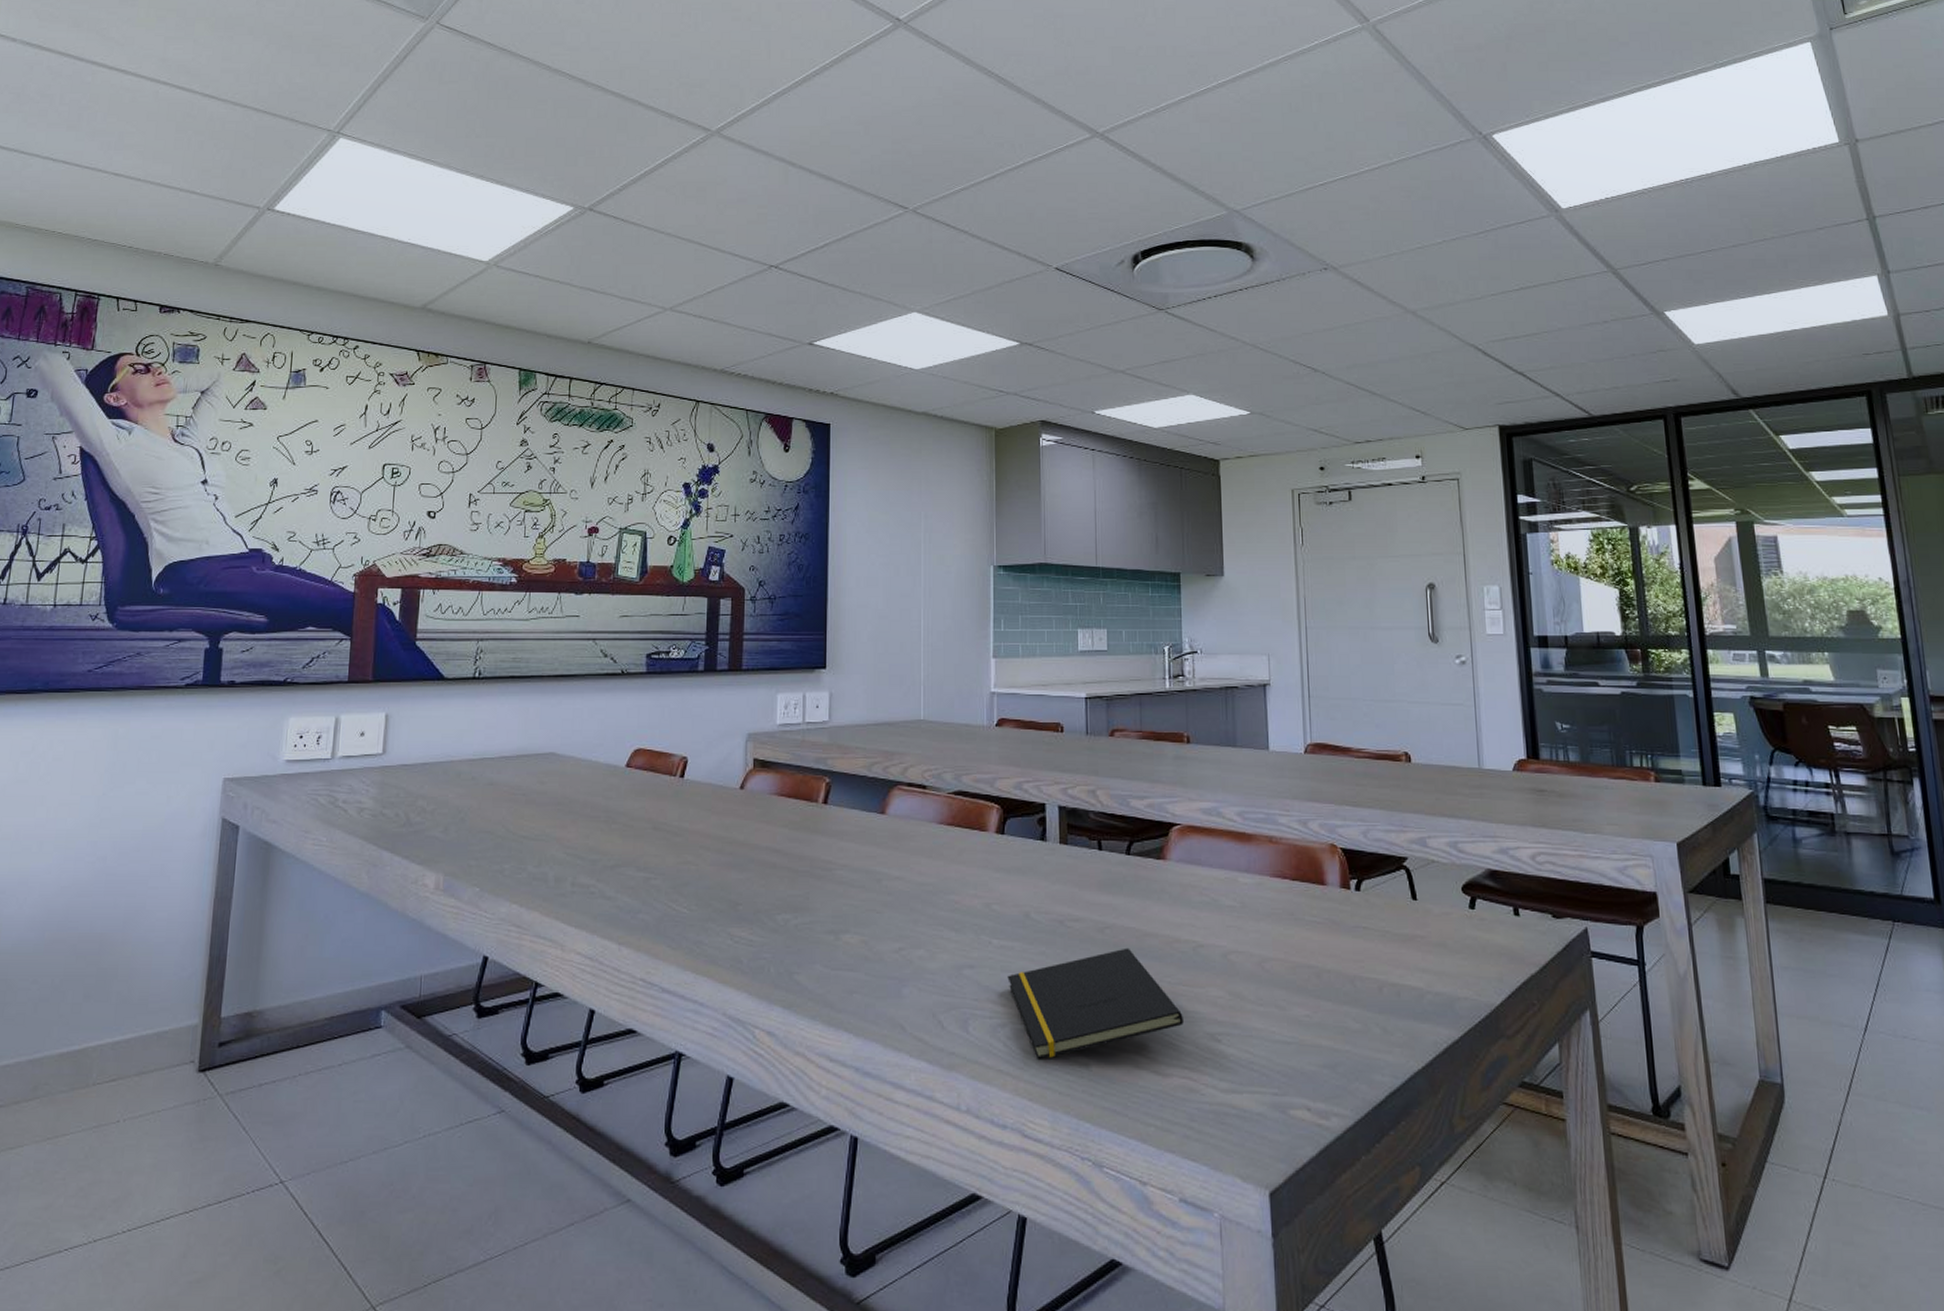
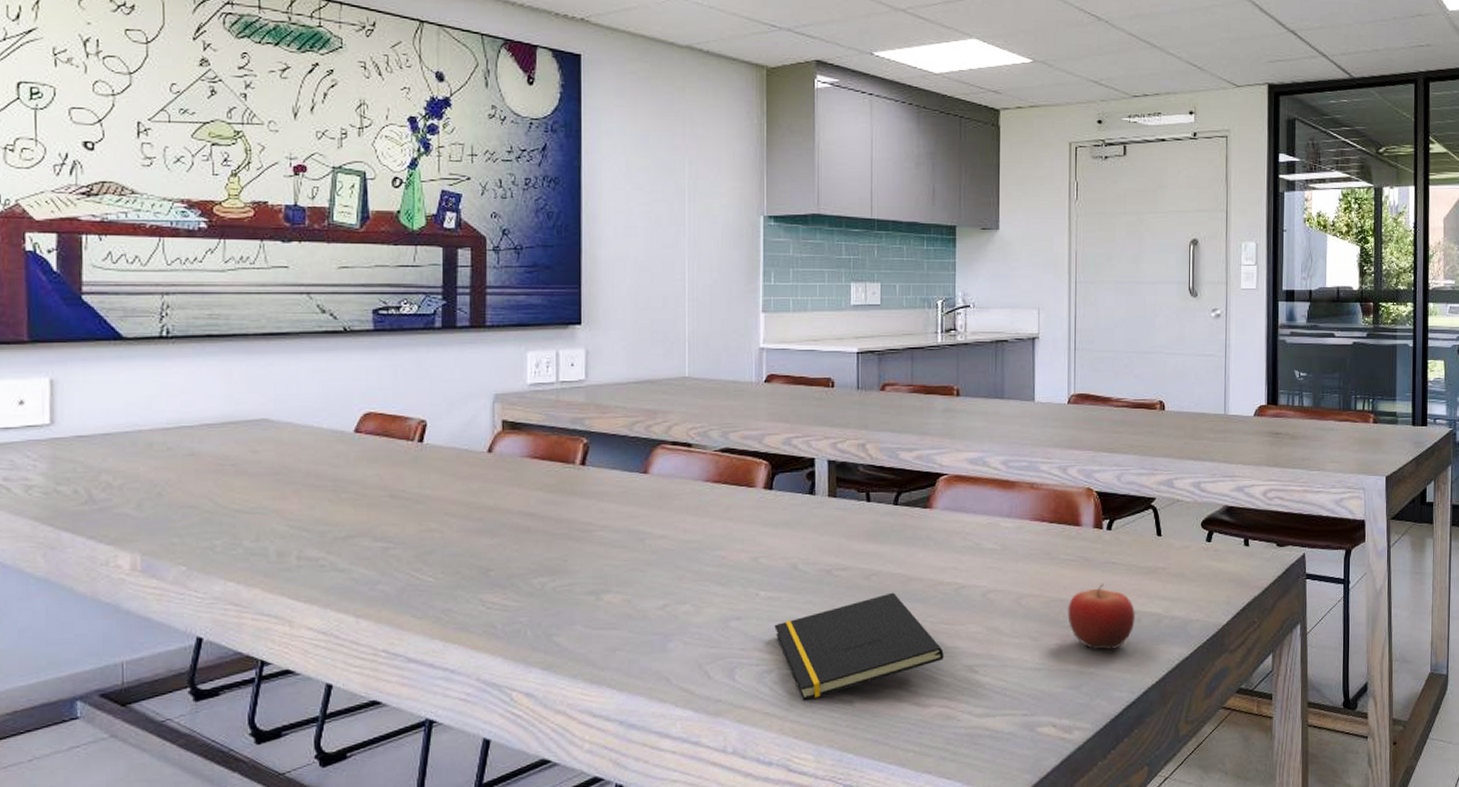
fruit: none [1316,950,1394,1025] -> present [1067,584,1135,650]

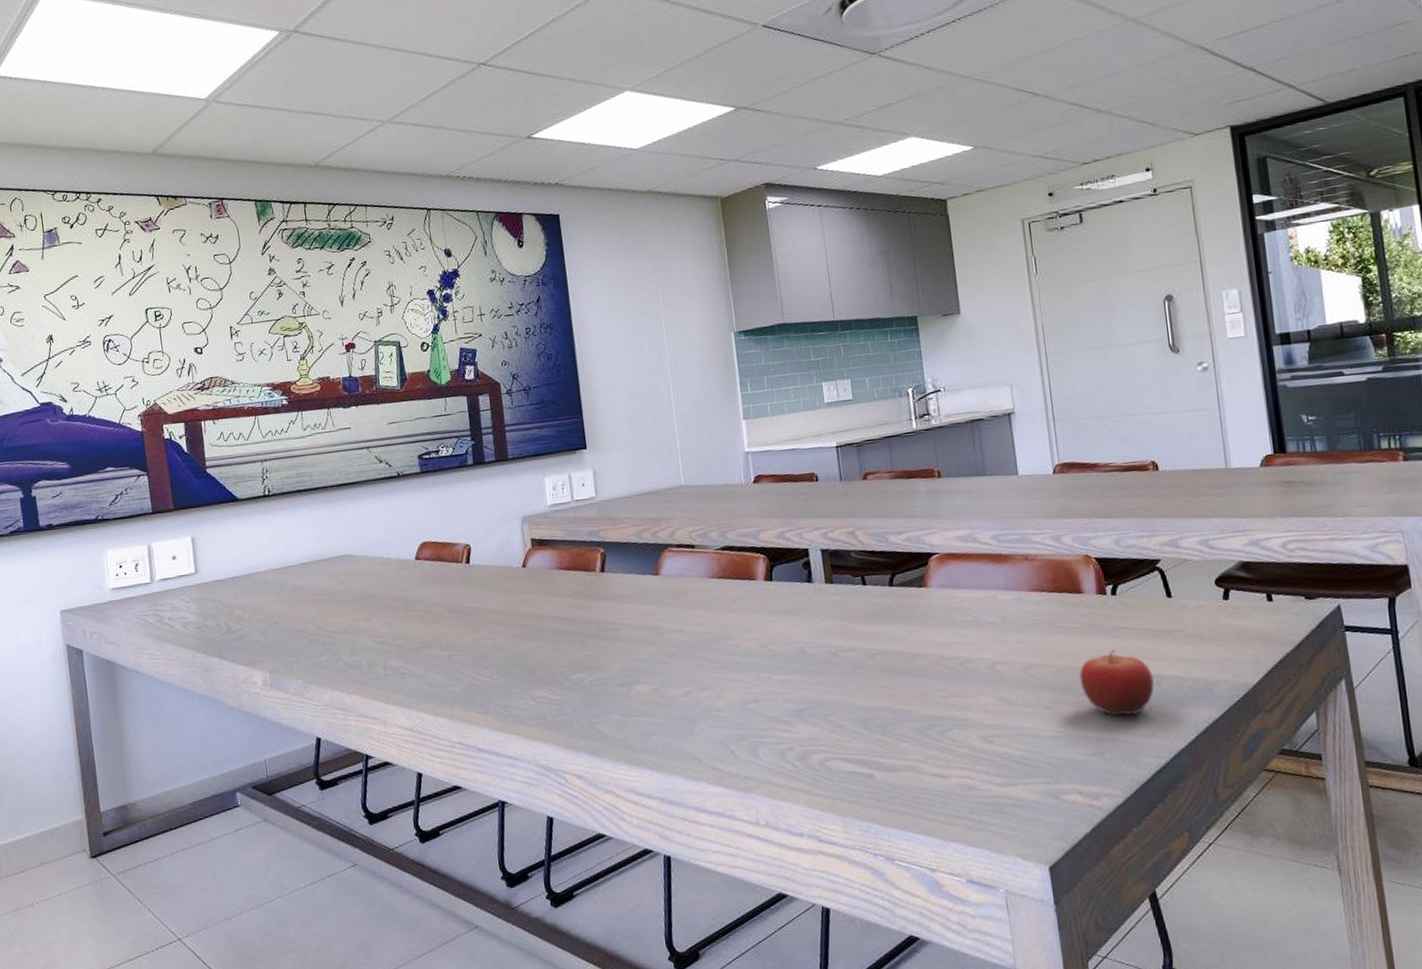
notepad: present [774,592,944,700] -> none [789,669,957,775]

